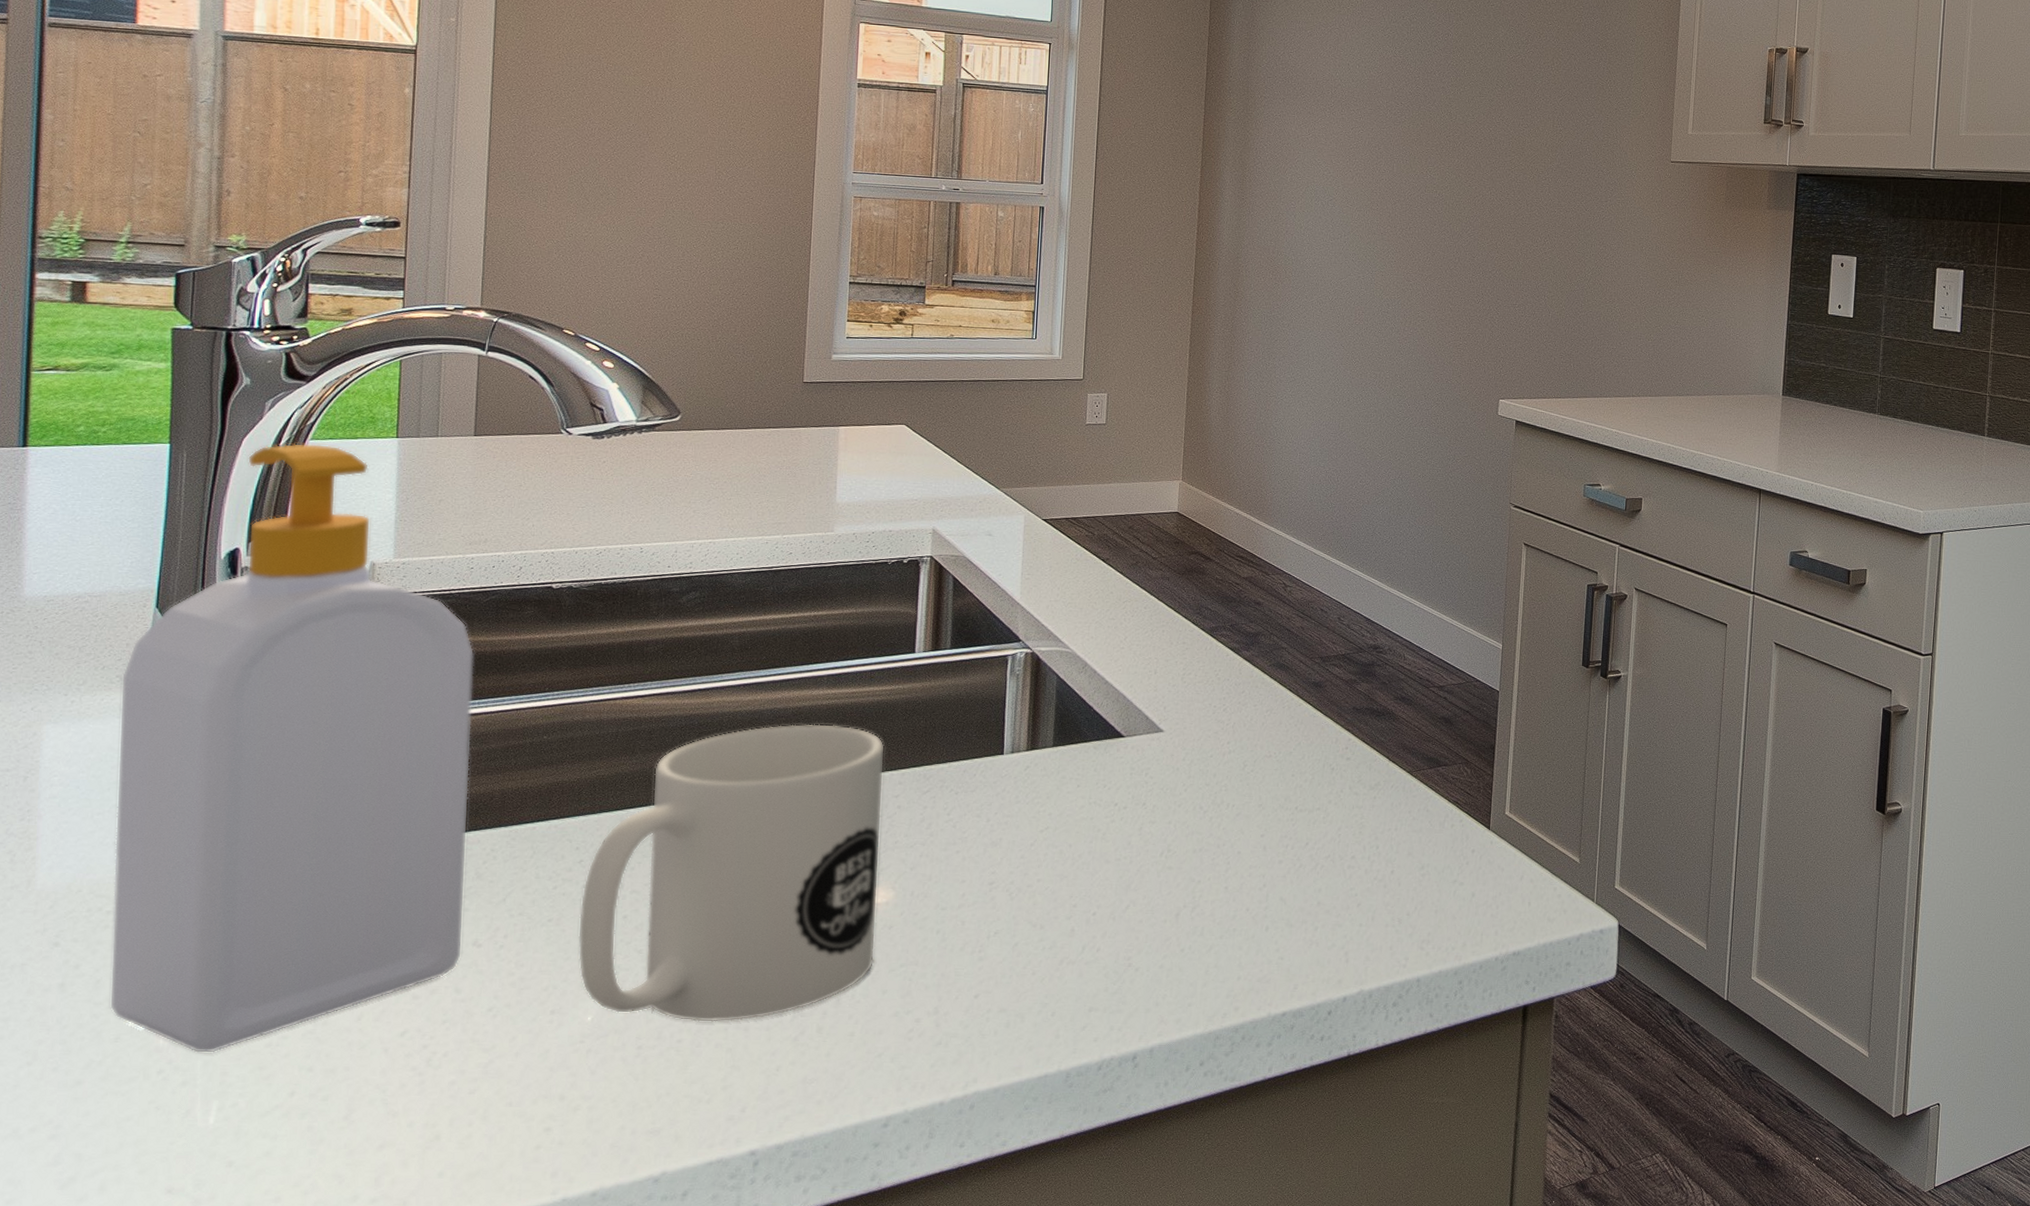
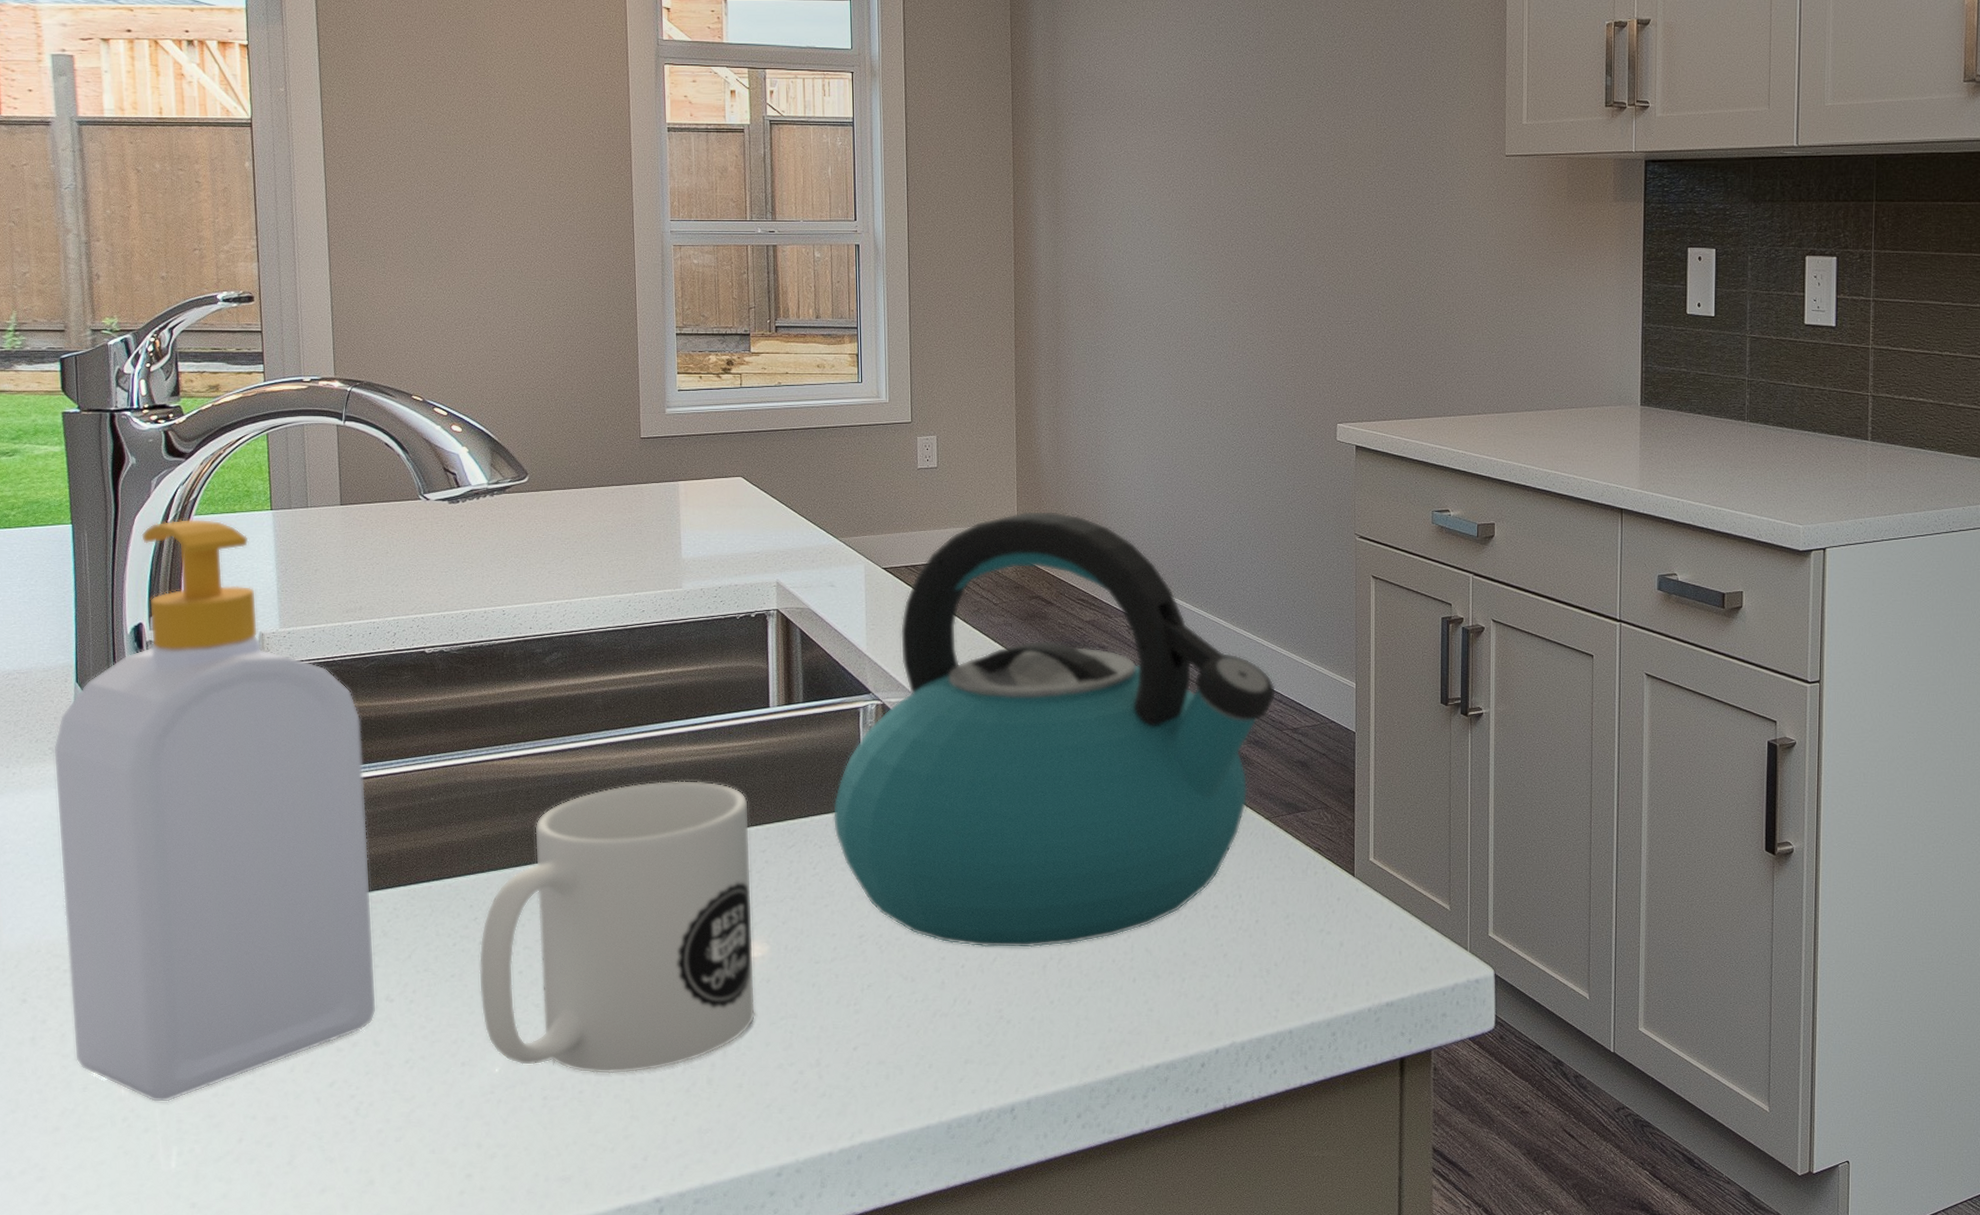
kettle: none [971,469,1426,897] -> present [832,510,1277,949]

